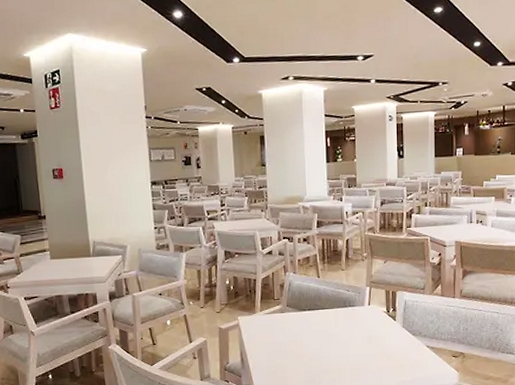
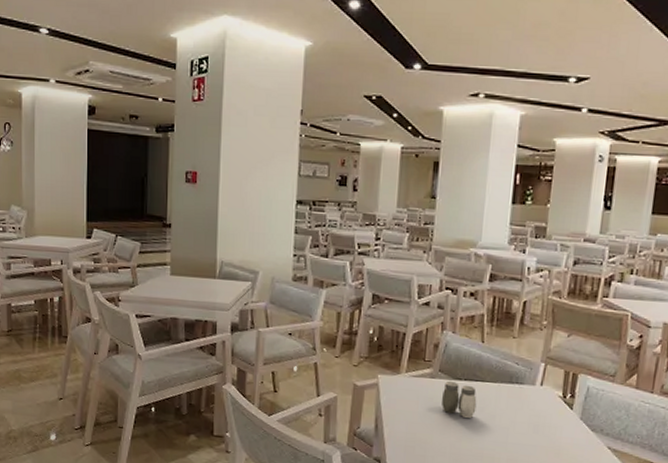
salt and pepper shaker: none [292,313,321,341] -> present [442,381,477,418]

